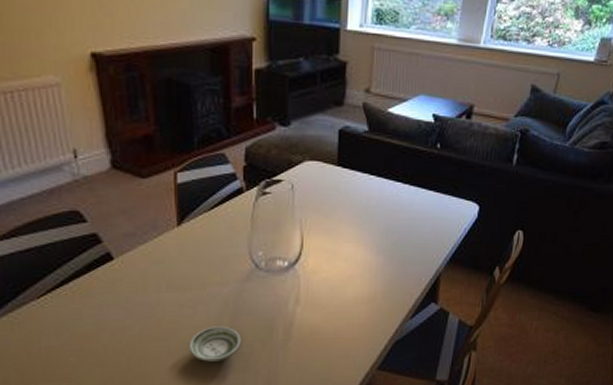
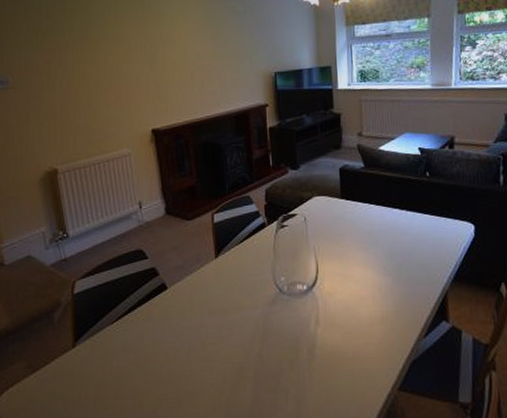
saucer: present [189,326,241,362] -> none [227,346,271,381]

